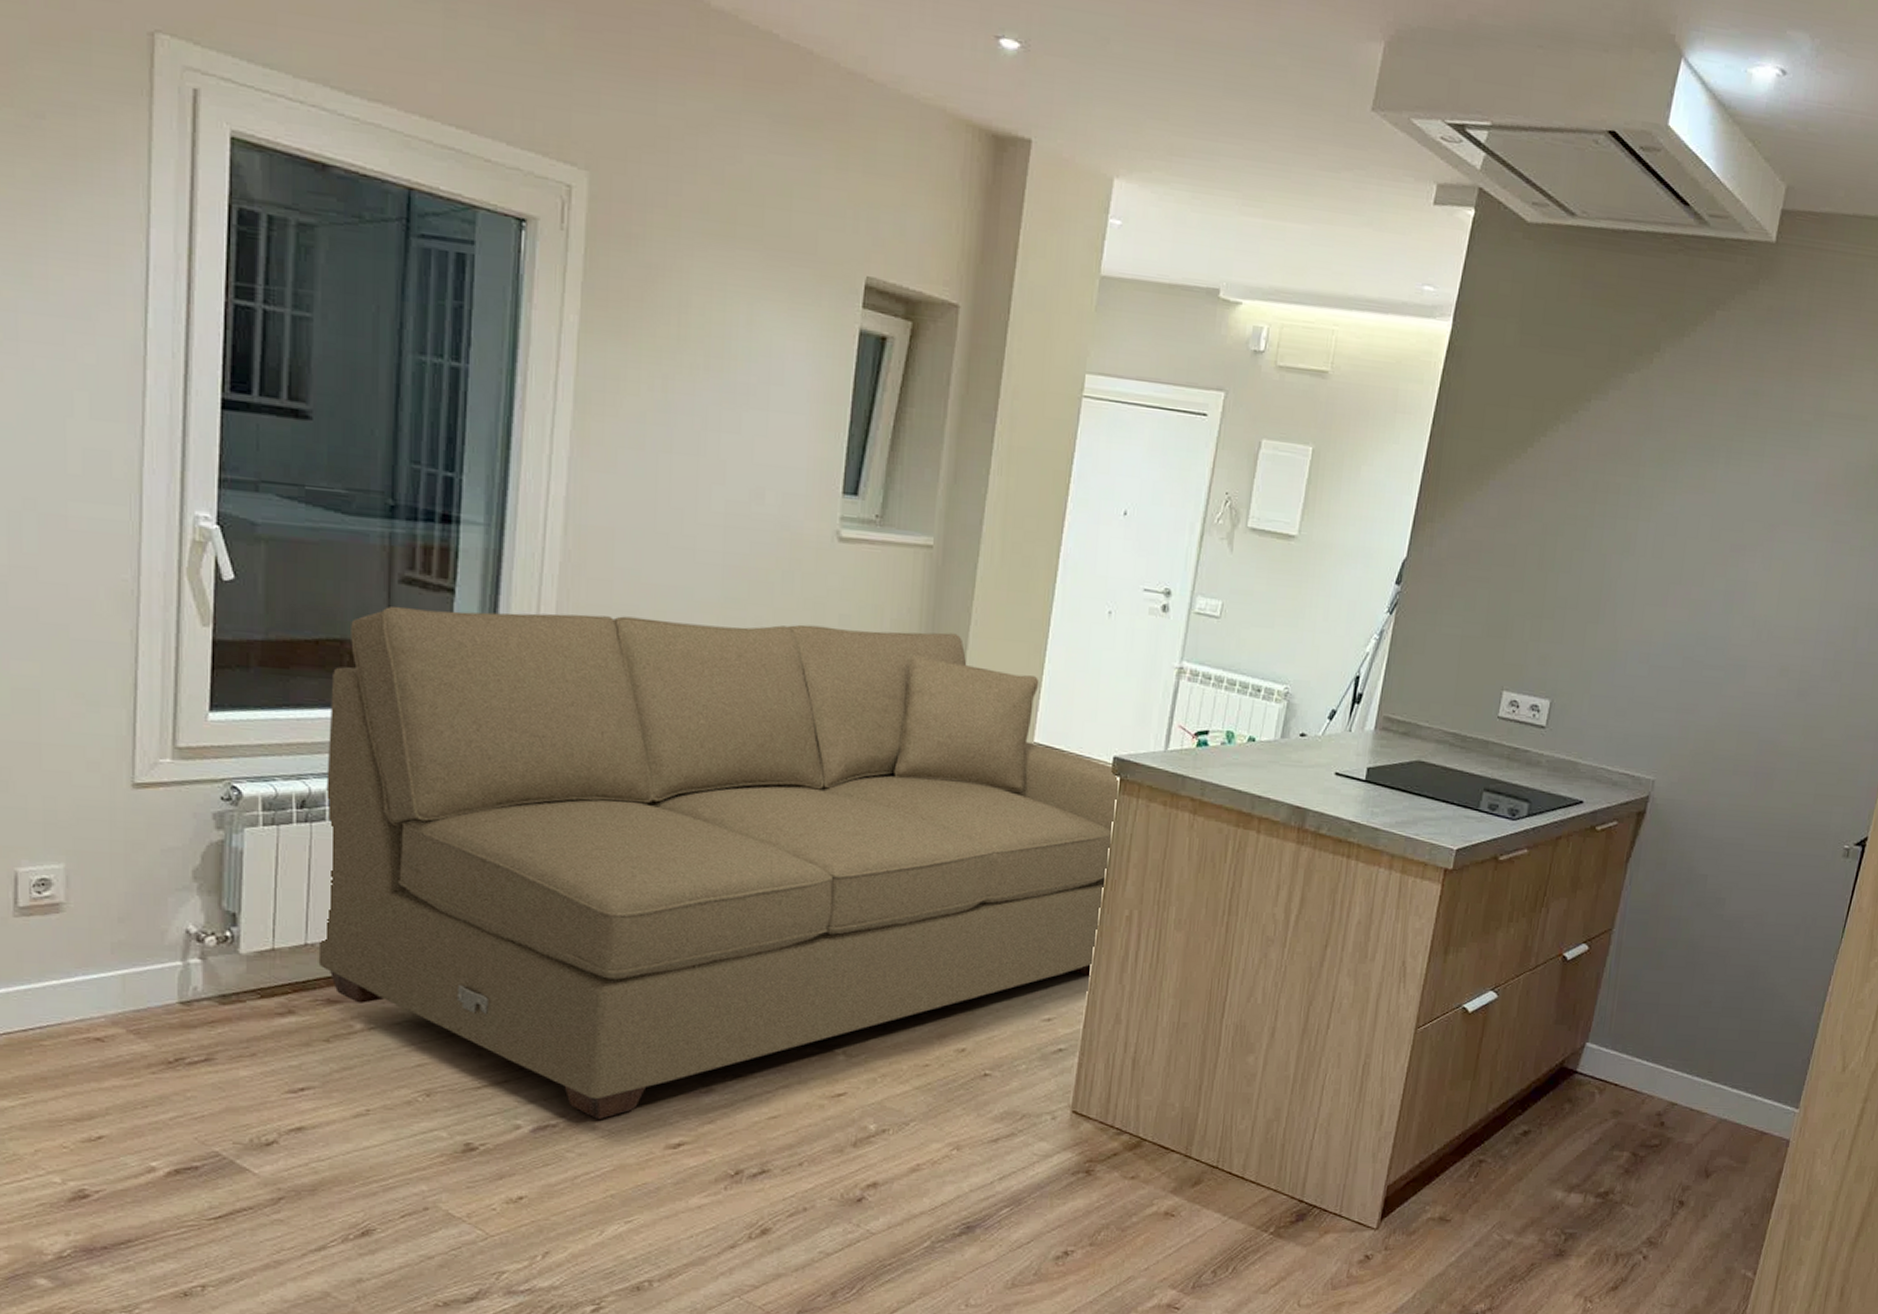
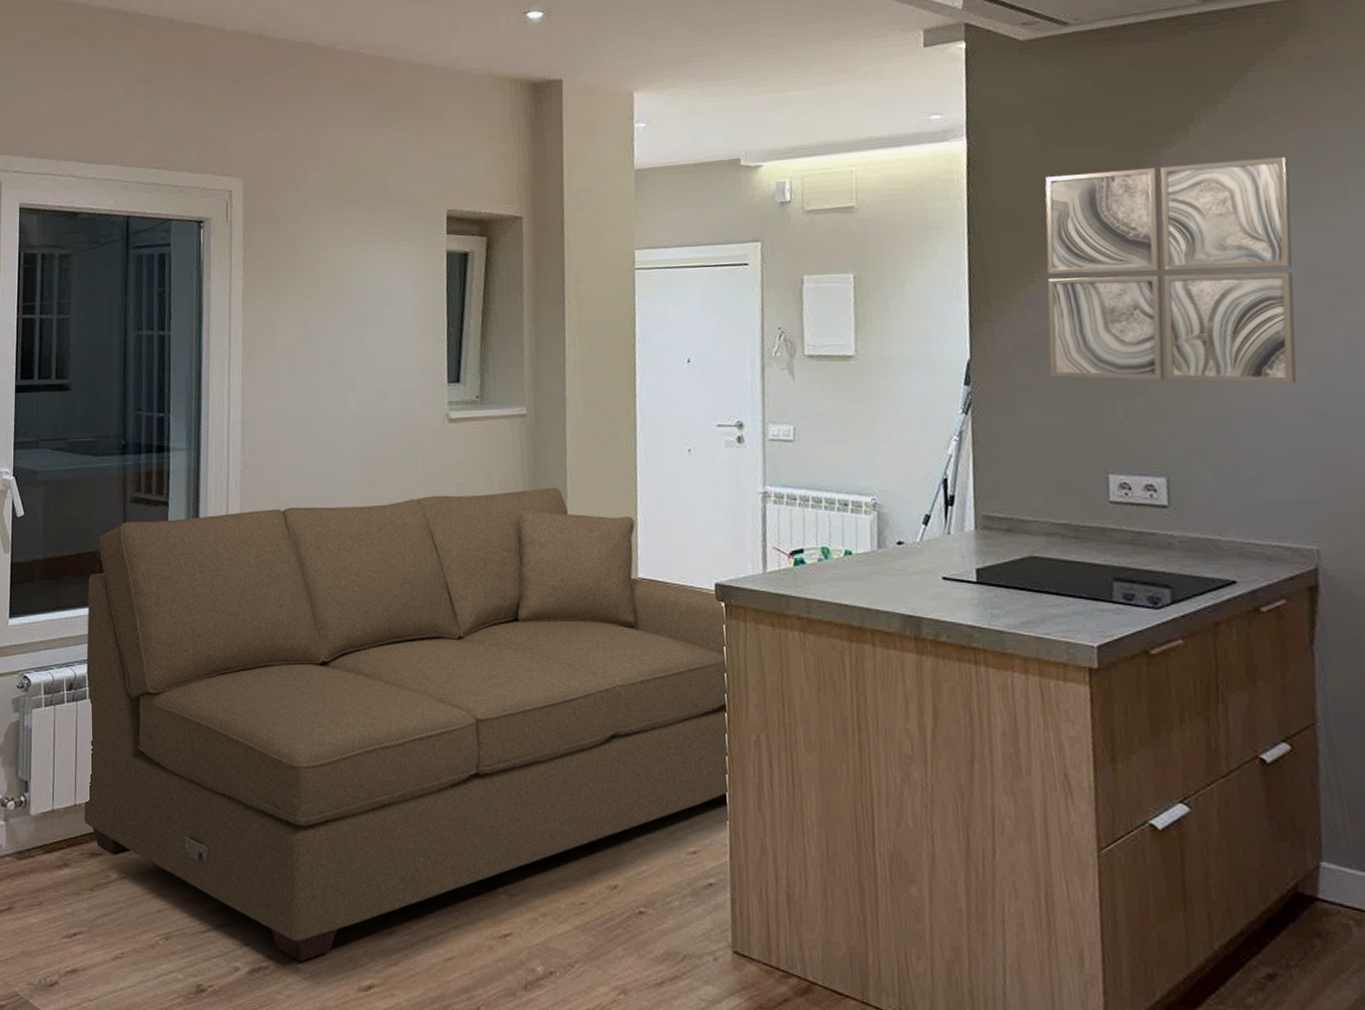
wall art: none [1475,378,1728,626] -> present [1045,156,1297,384]

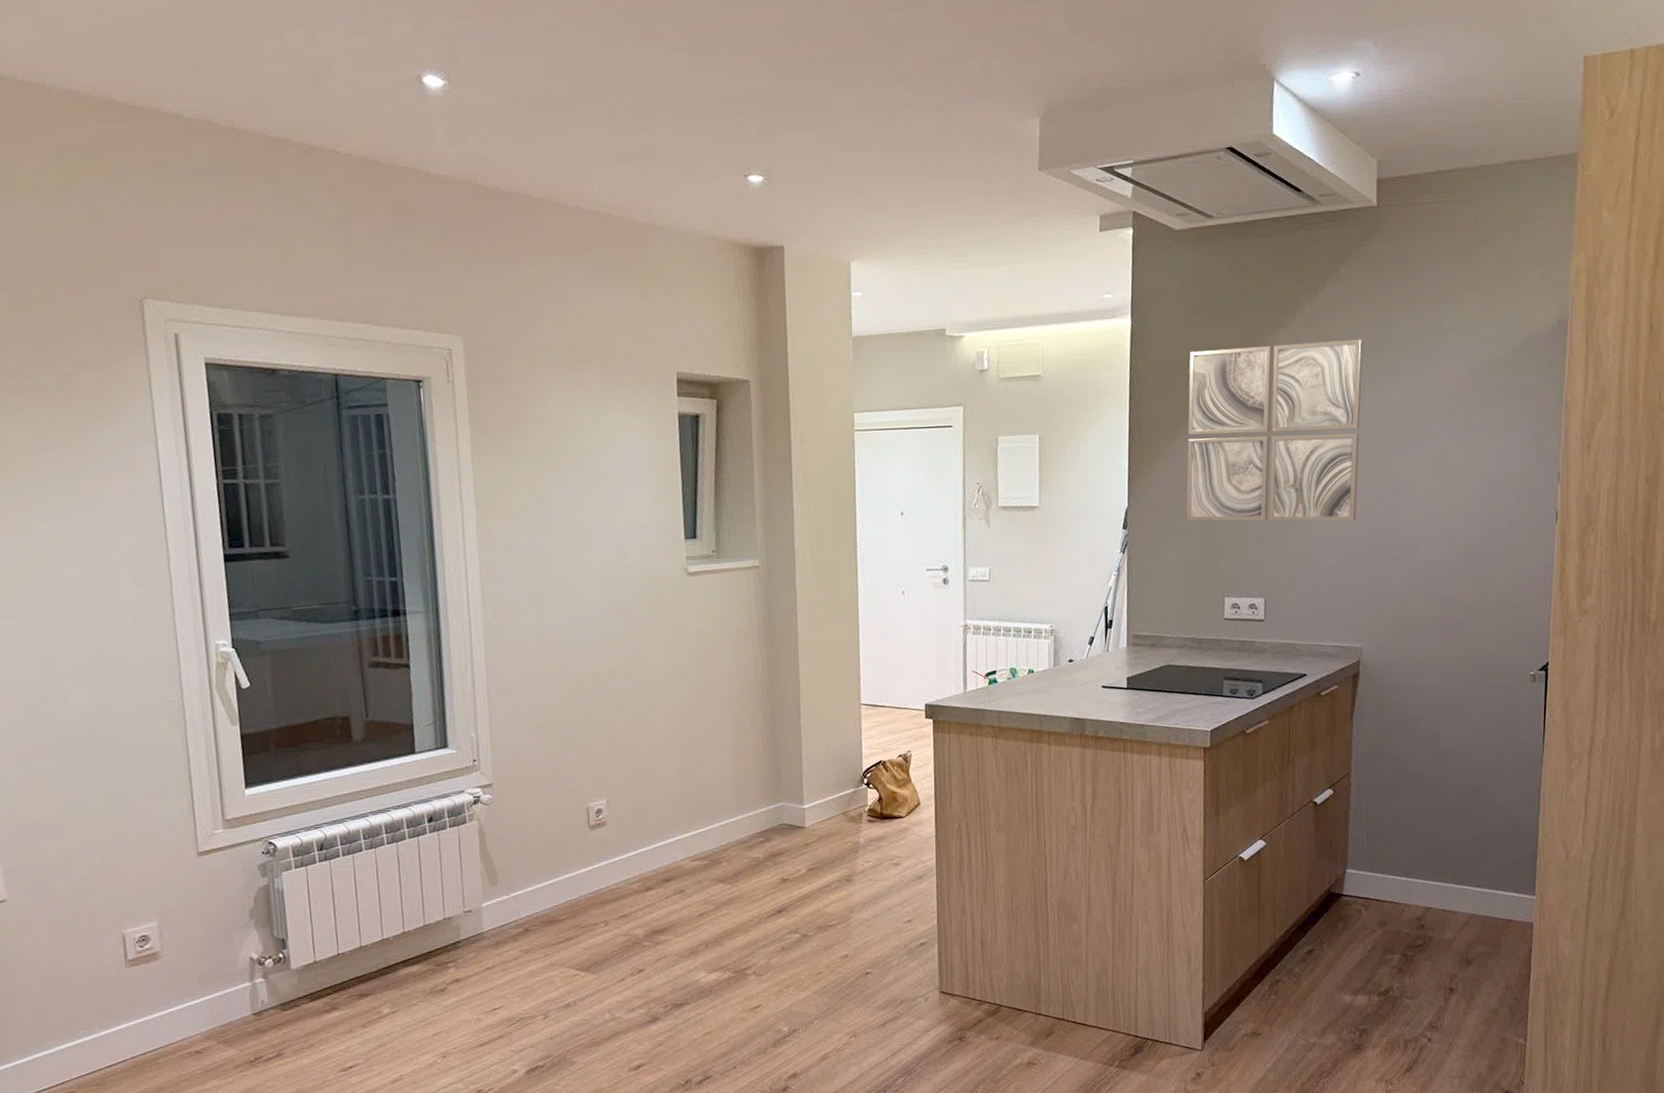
sofa: present [84,487,729,961] -> none [330,630,936,1056]

